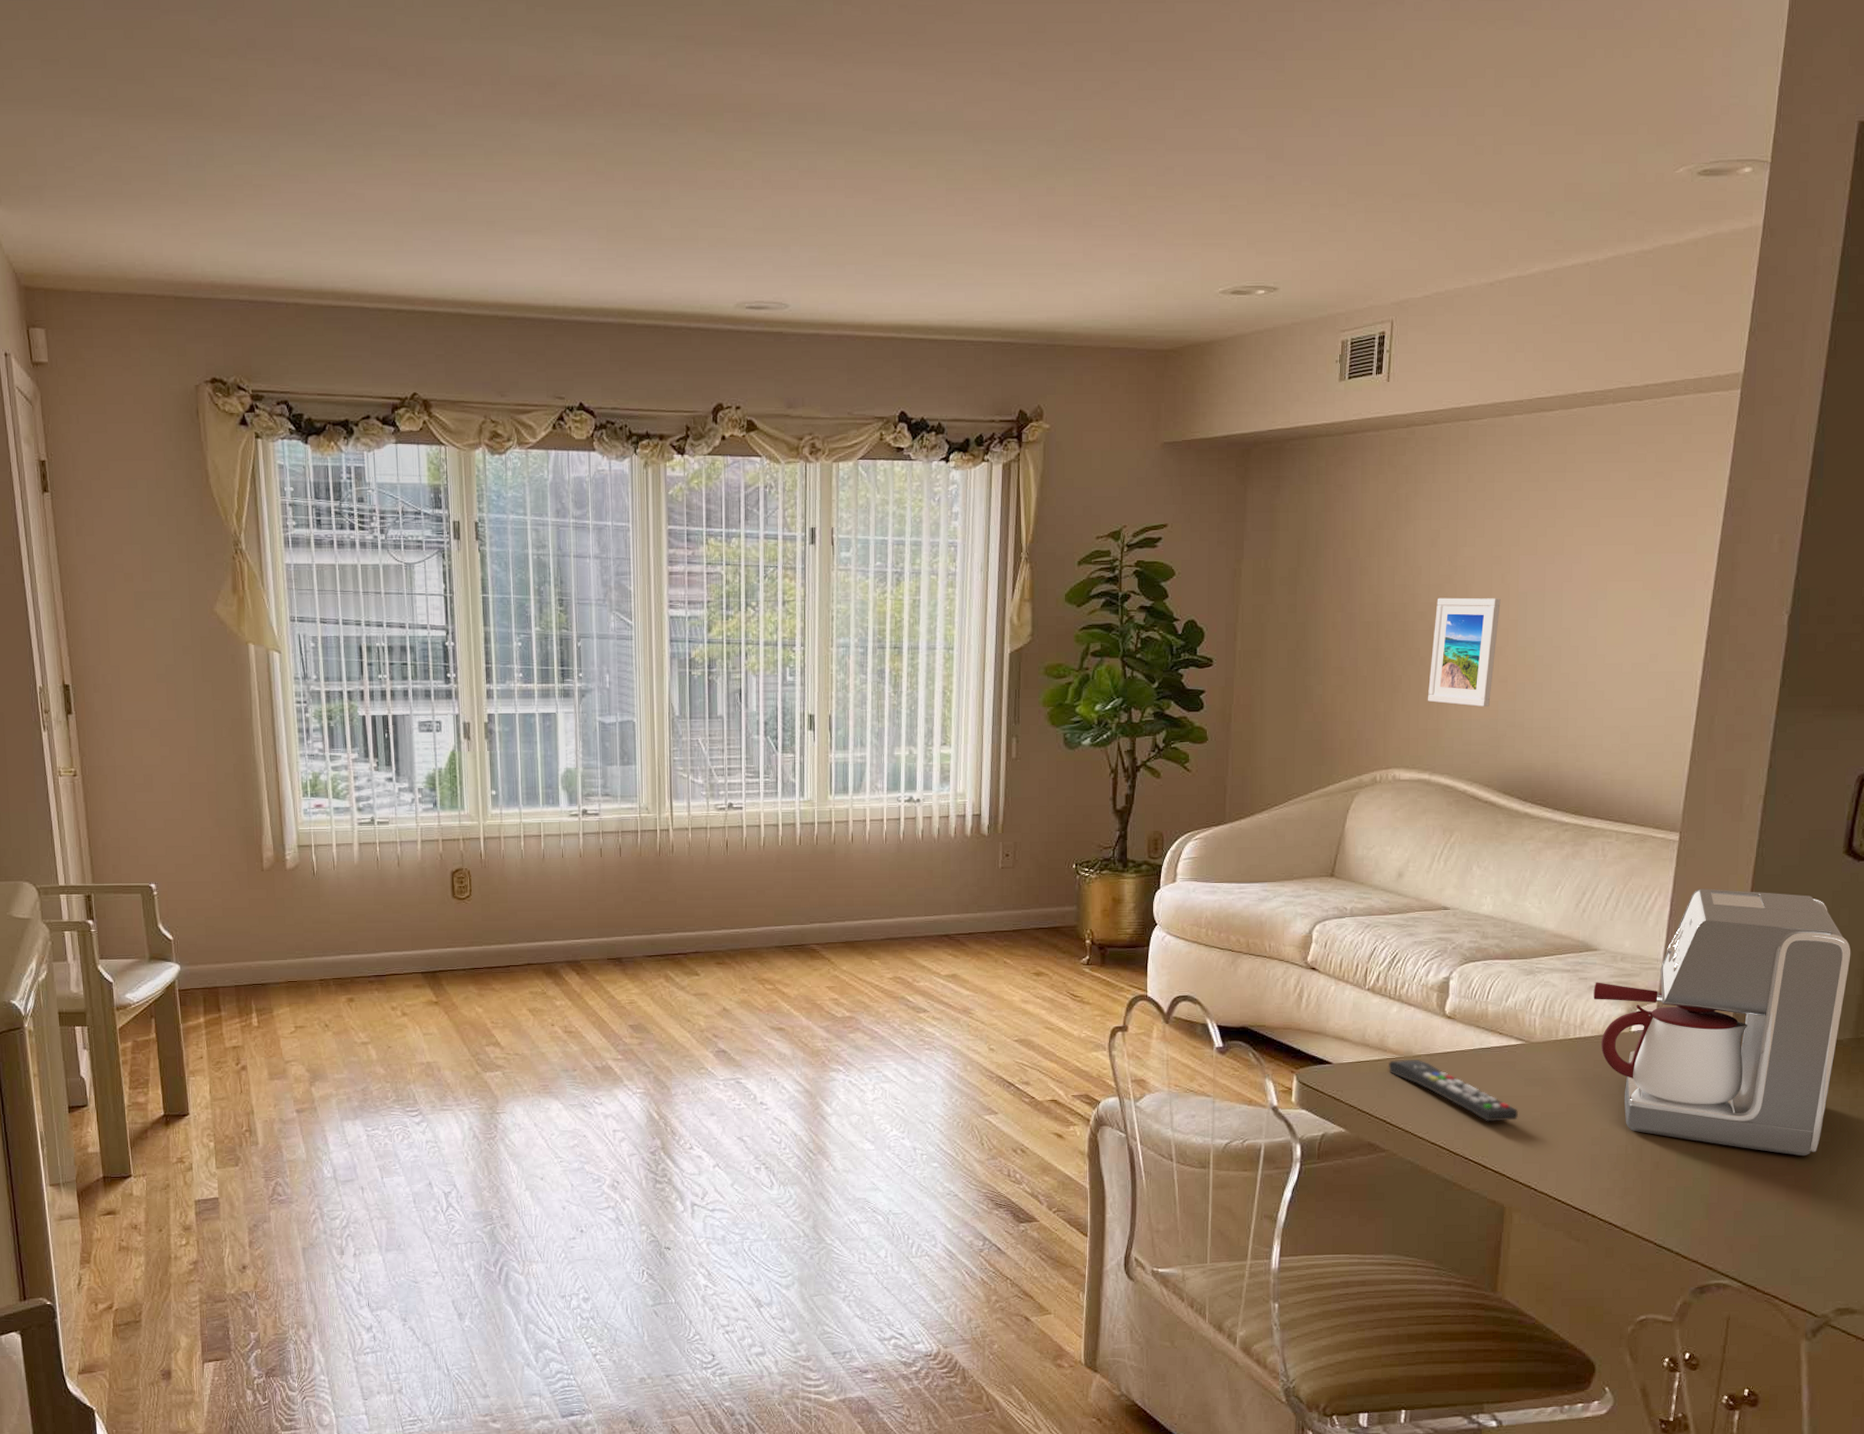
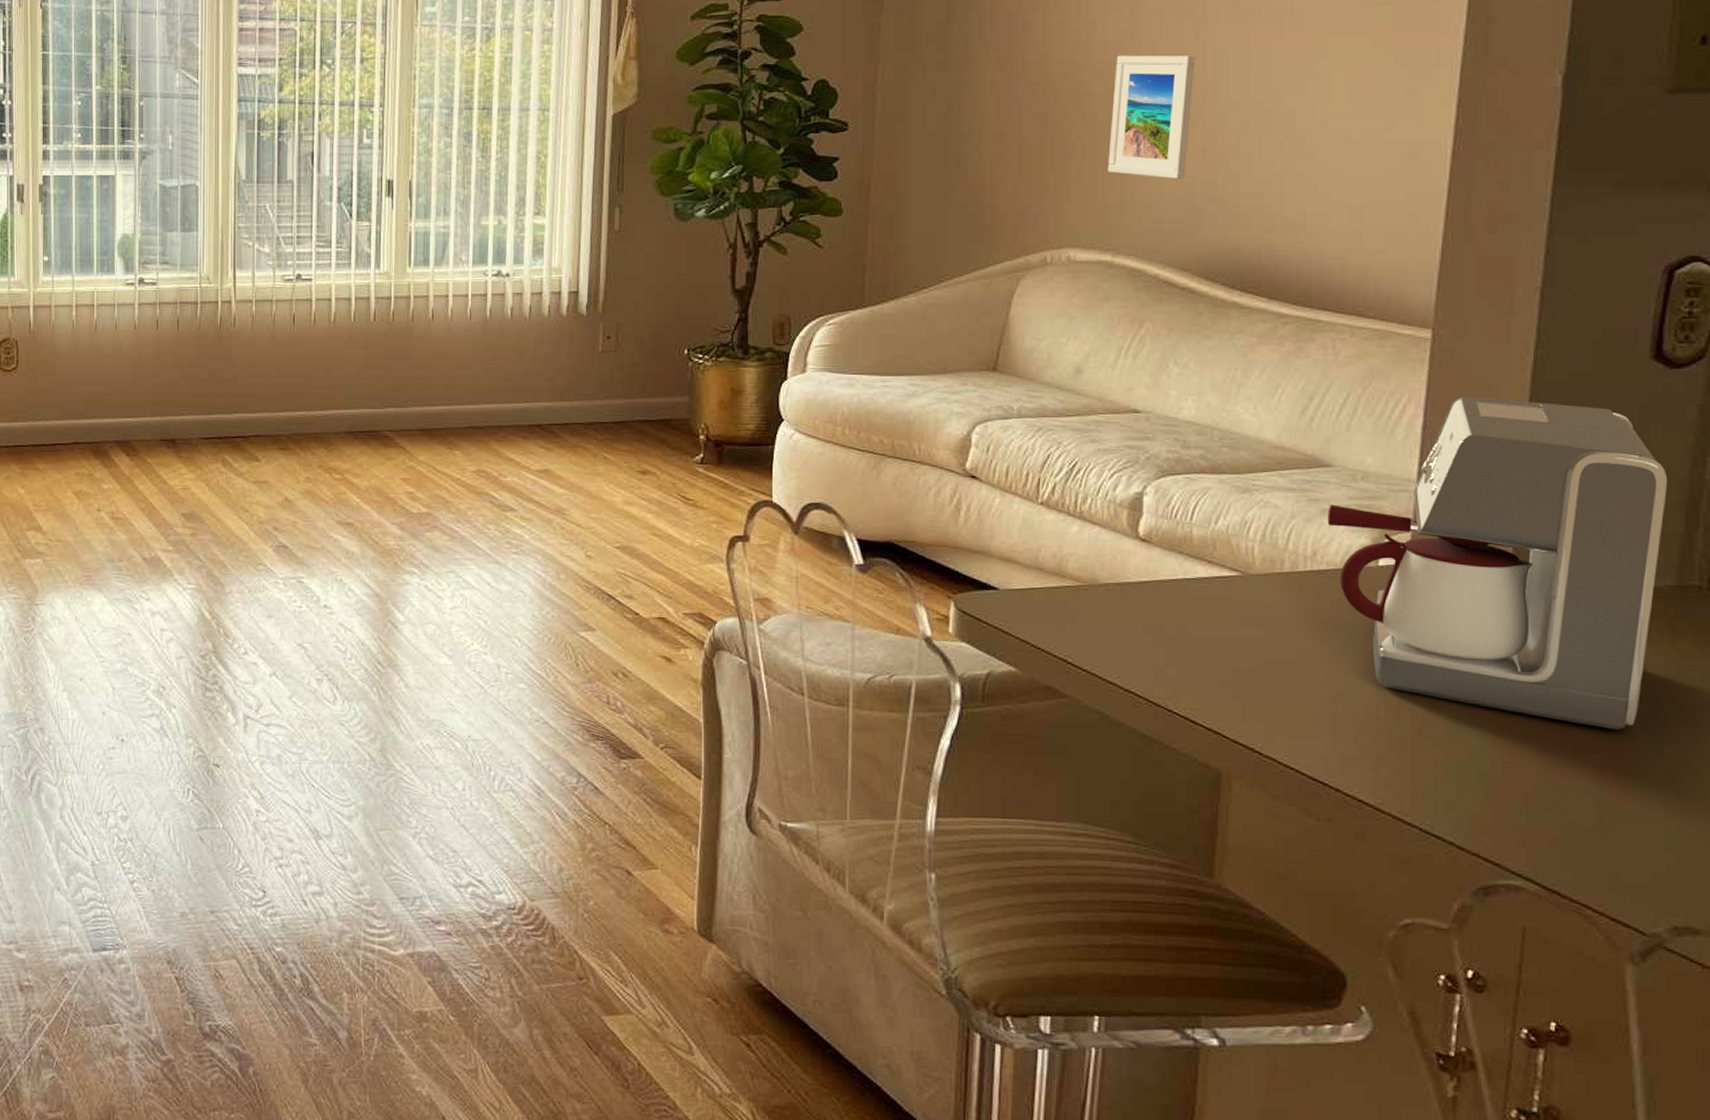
remote control: present [1388,1060,1518,1122] -> none [1067,588,1235,668]

